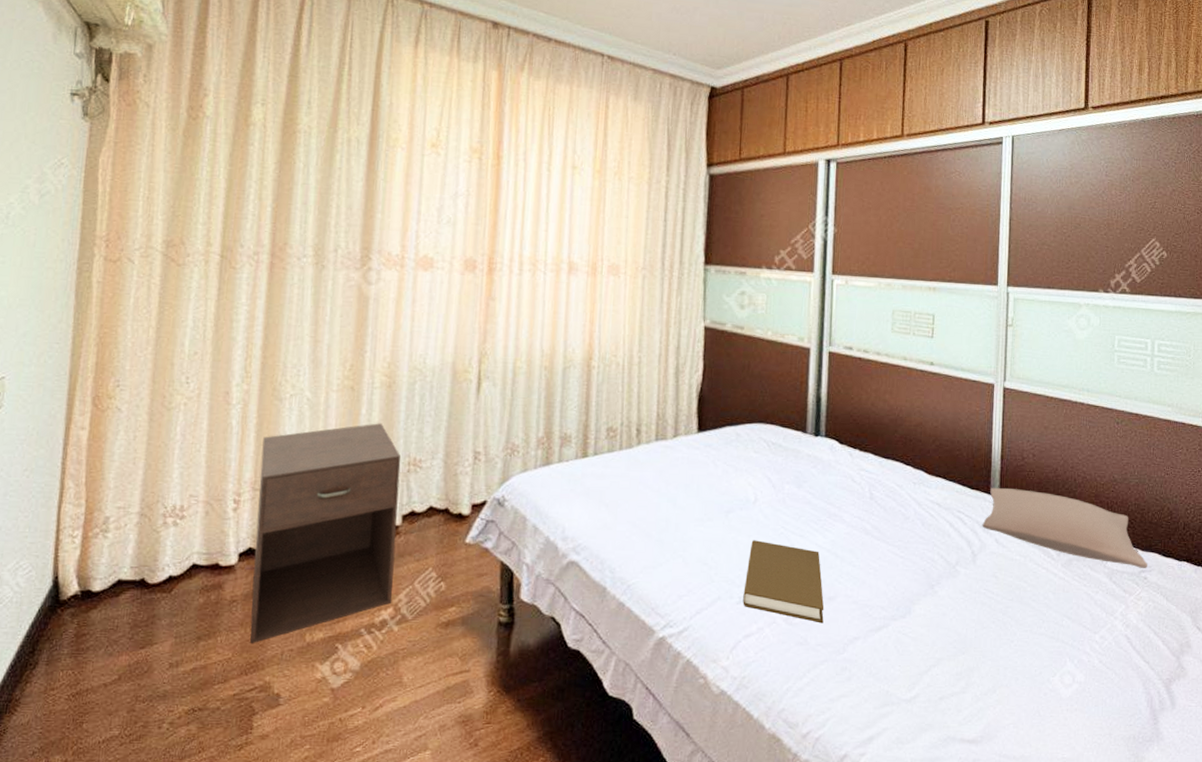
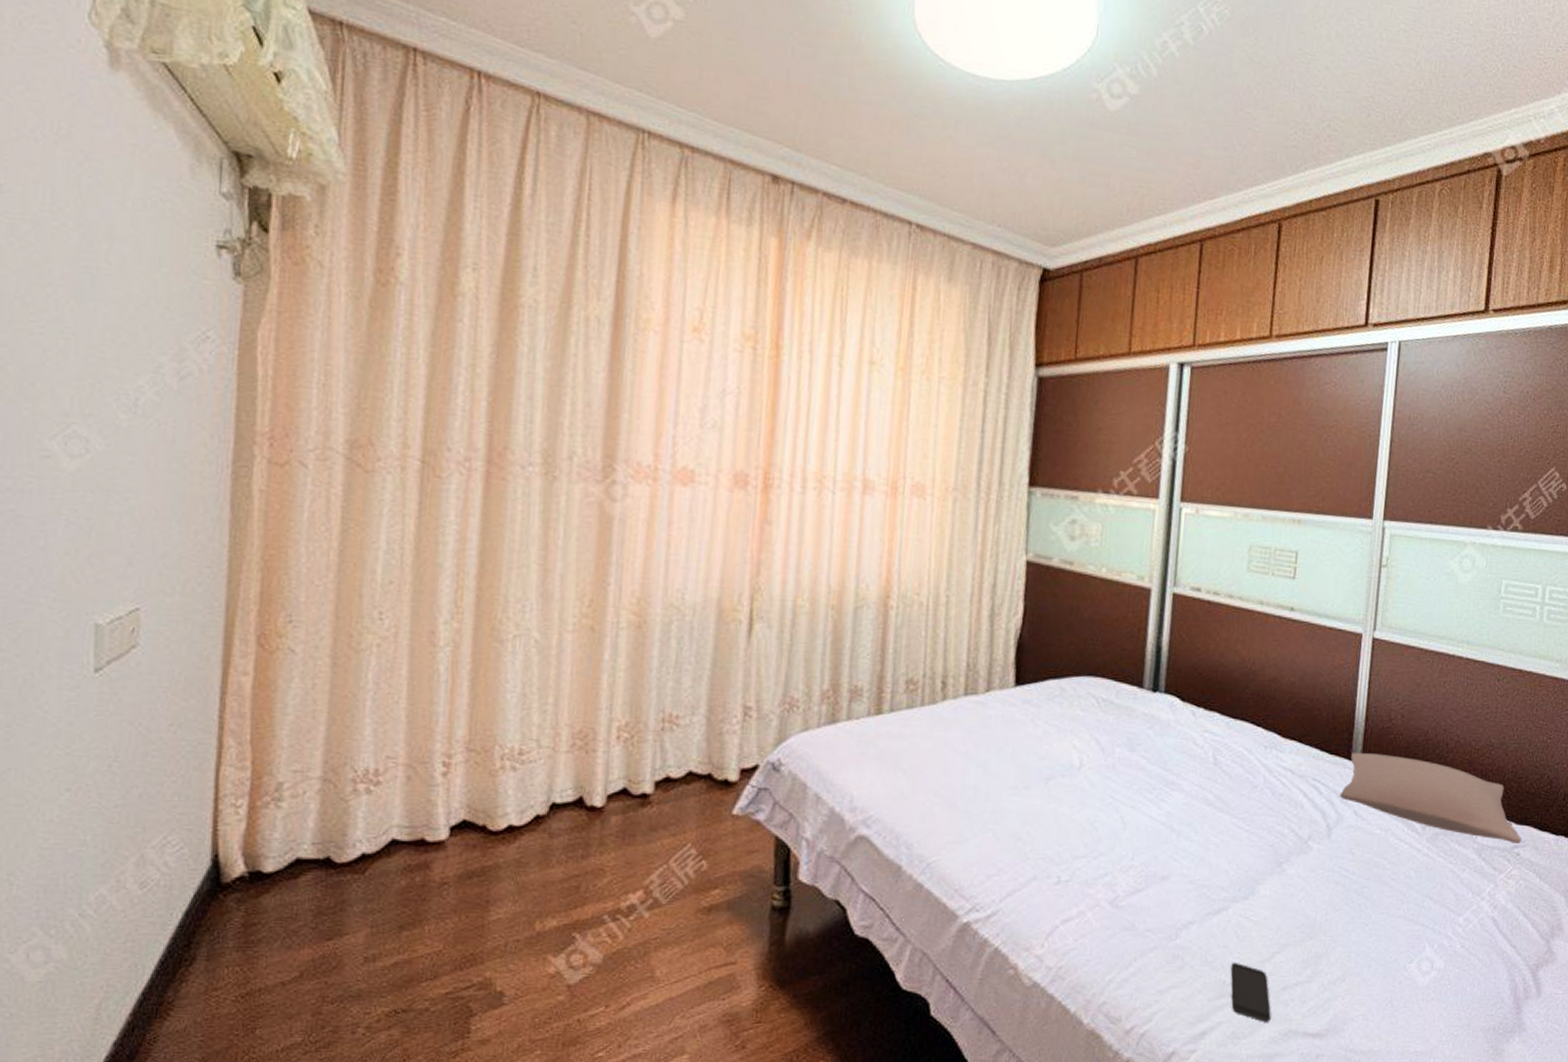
nightstand: present [250,423,401,643] -> none [466,671,654,933]
book: present [743,540,824,624] -> none [1062,811,1156,906]
mobile phone: none [893,674,931,729] -> present [1231,962,1271,1022]

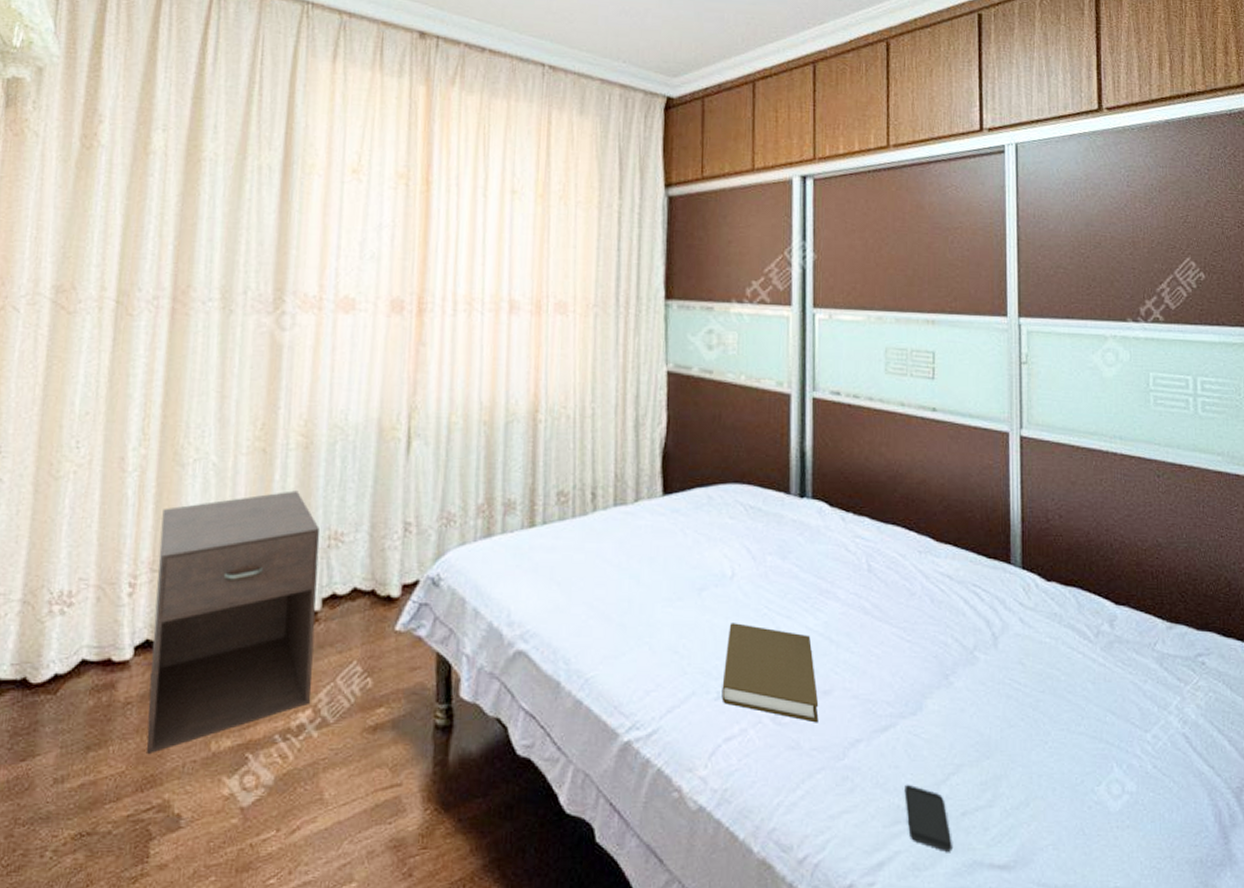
nightstand: none [466,671,654,933] -> present [147,490,321,753]
book: none [1062,811,1156,906] -> present [721,623,819,723]
pillow: present [1340,753,1521,843] -> none [1003,556,1205,651]

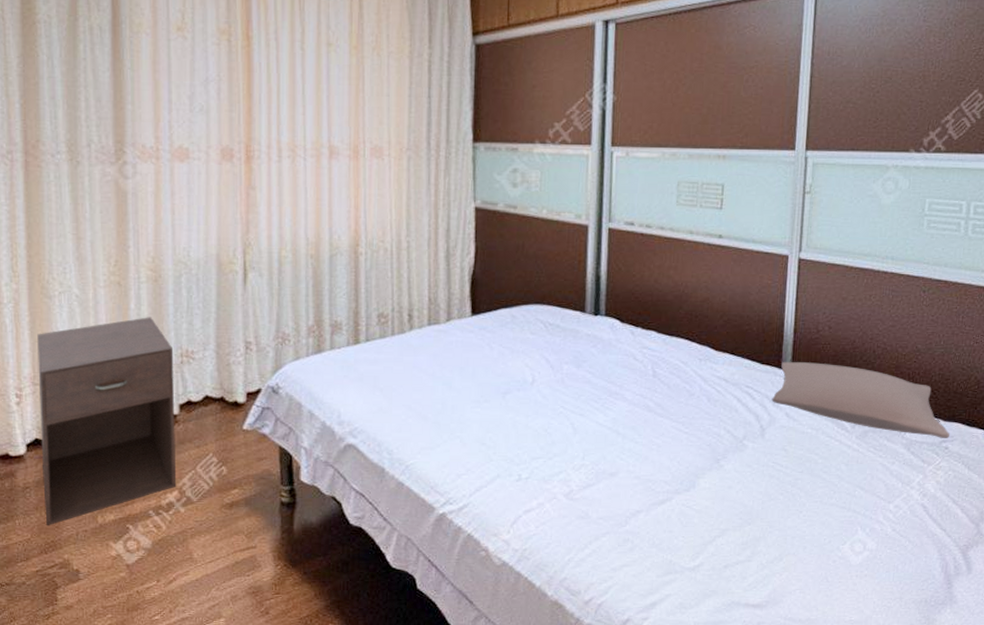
book: present [721,623,819,723] -> none [522,420,606,498]
mobile phone: present [904,784,952,852] -> none [676,544,715,595]
pillow: none [1003,556,1205,651] -> present [772,362,950,438]

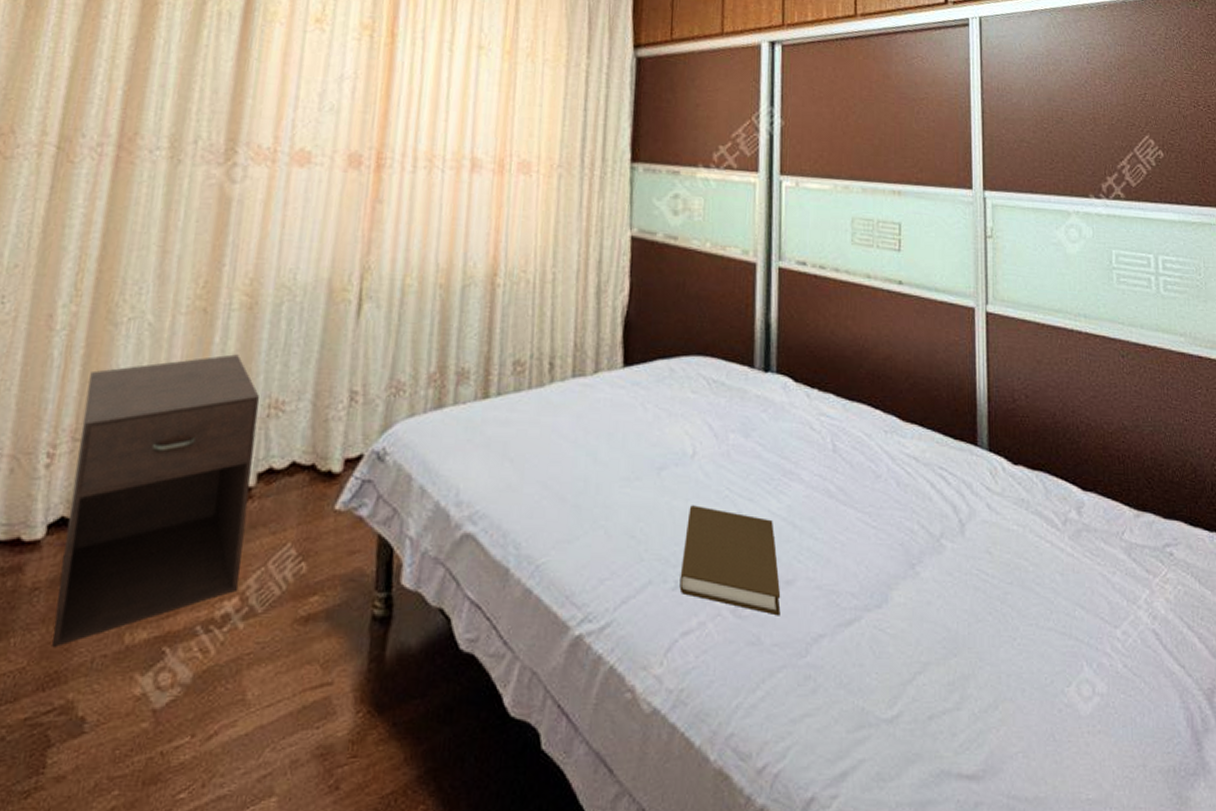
book: none [522,420,606,498] -> present [679,505,781,616]
pillow: present [772,362,950,438] -> none [969,438,1172,541]

